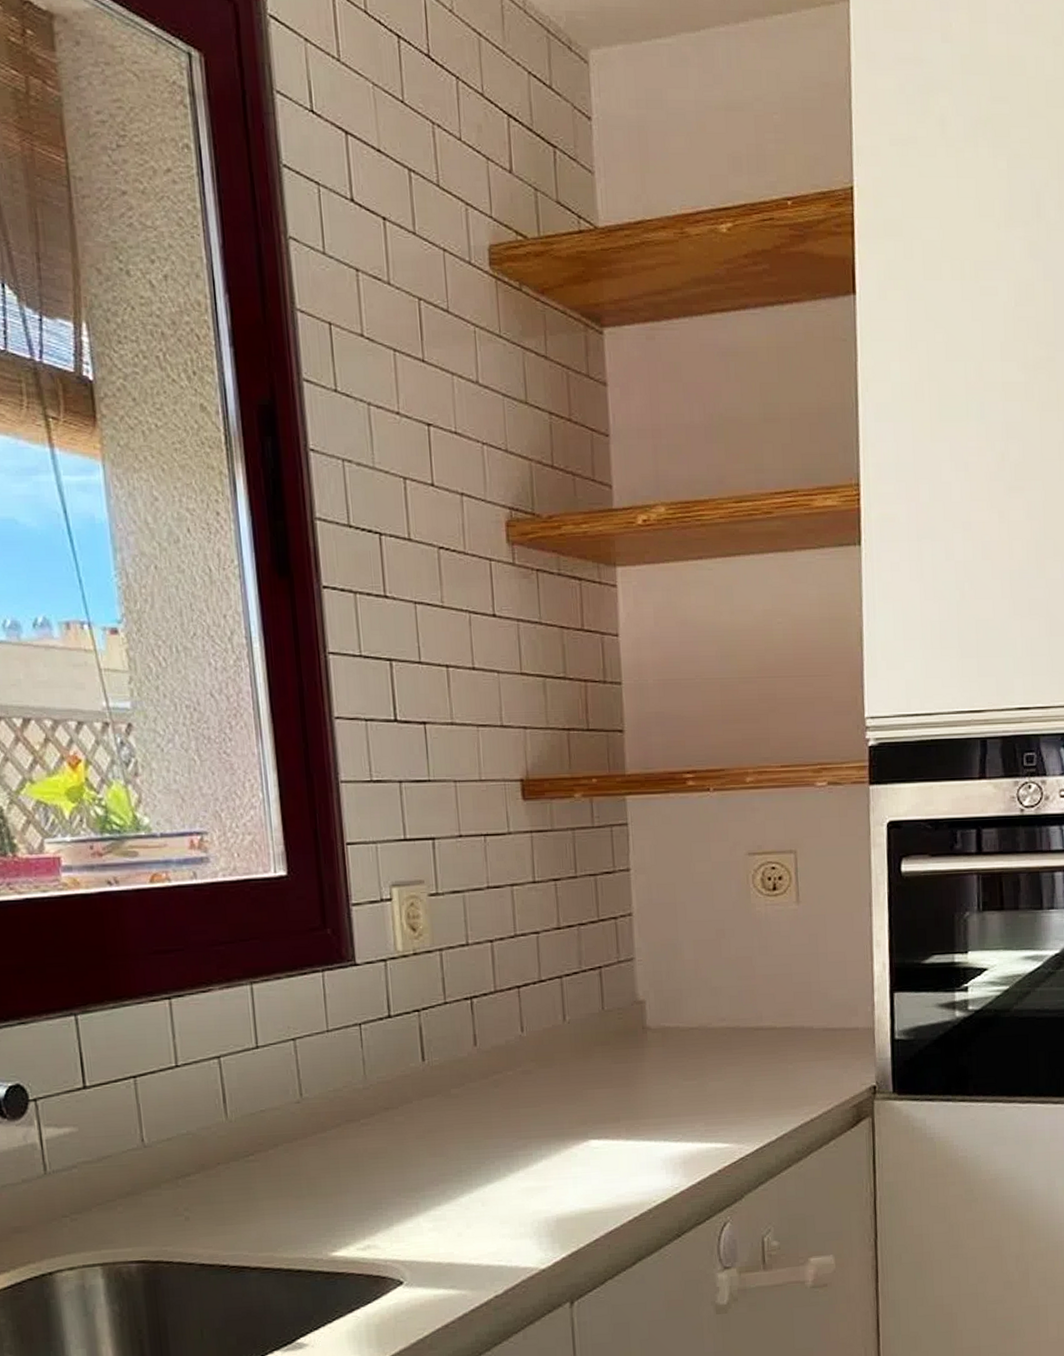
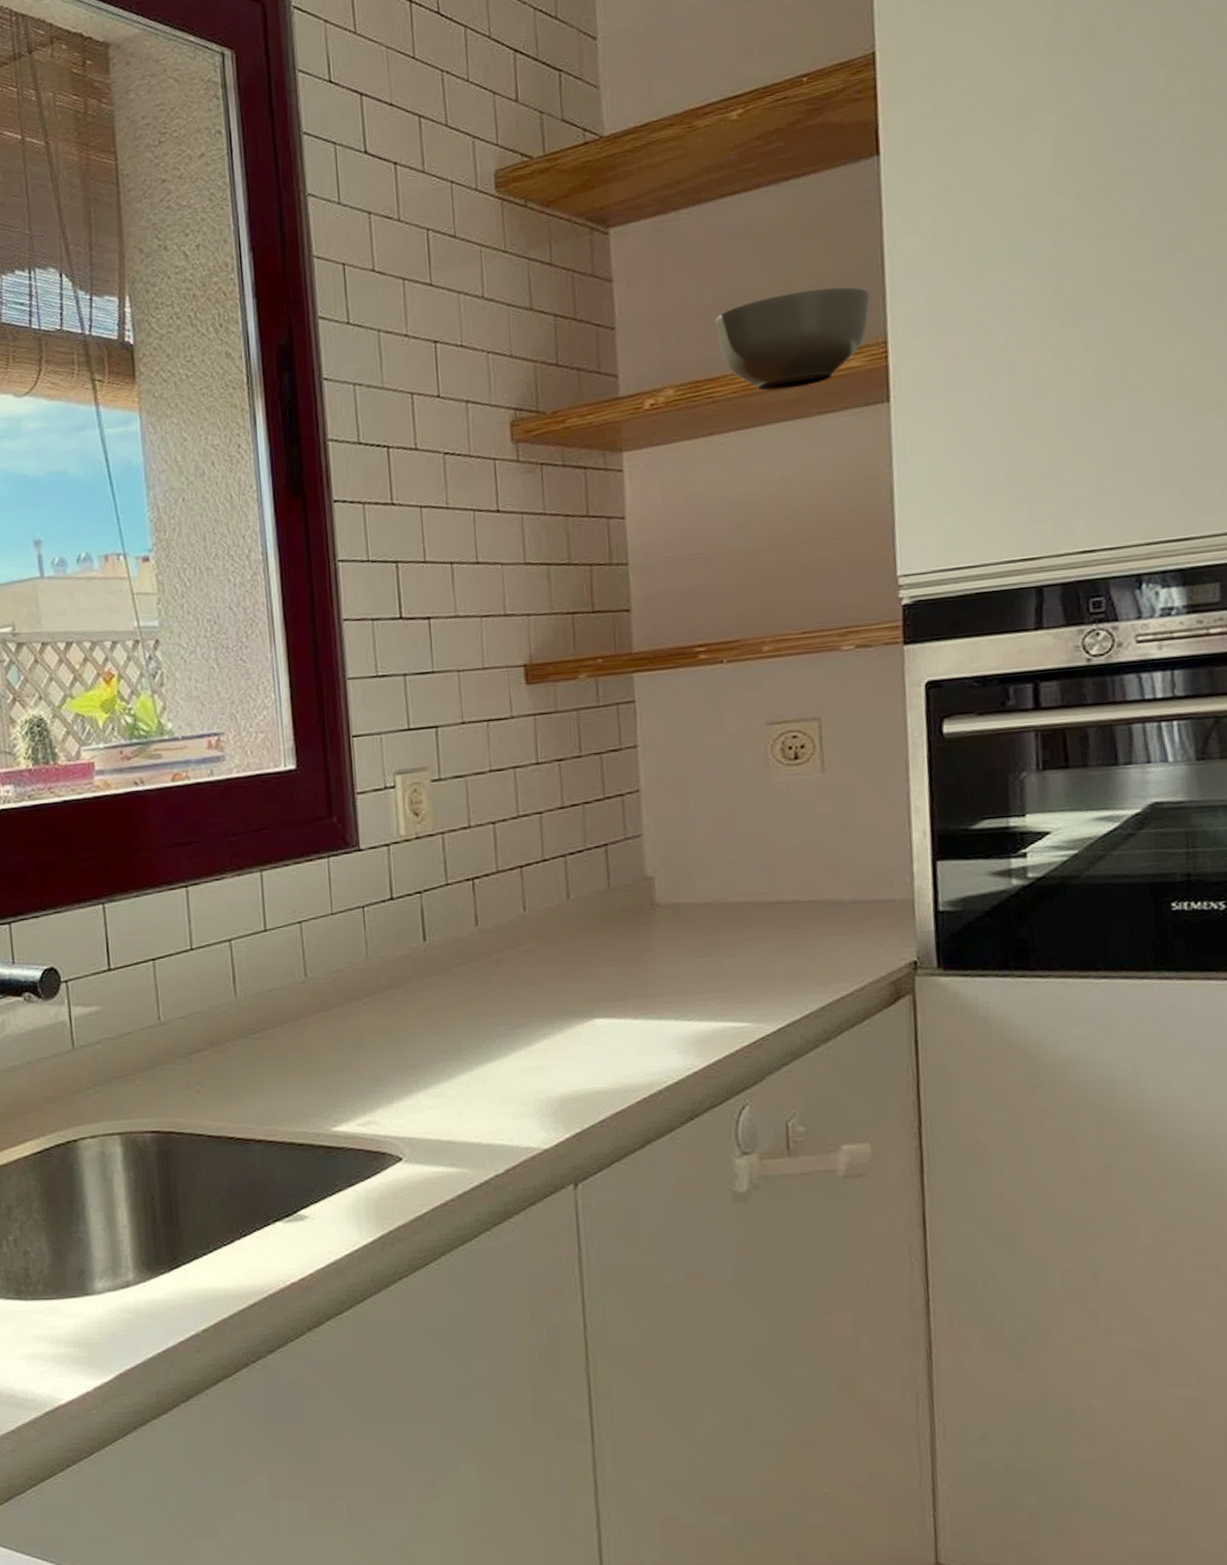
bowl: none [704,423,845,520] -> present [714,287,870,391]

